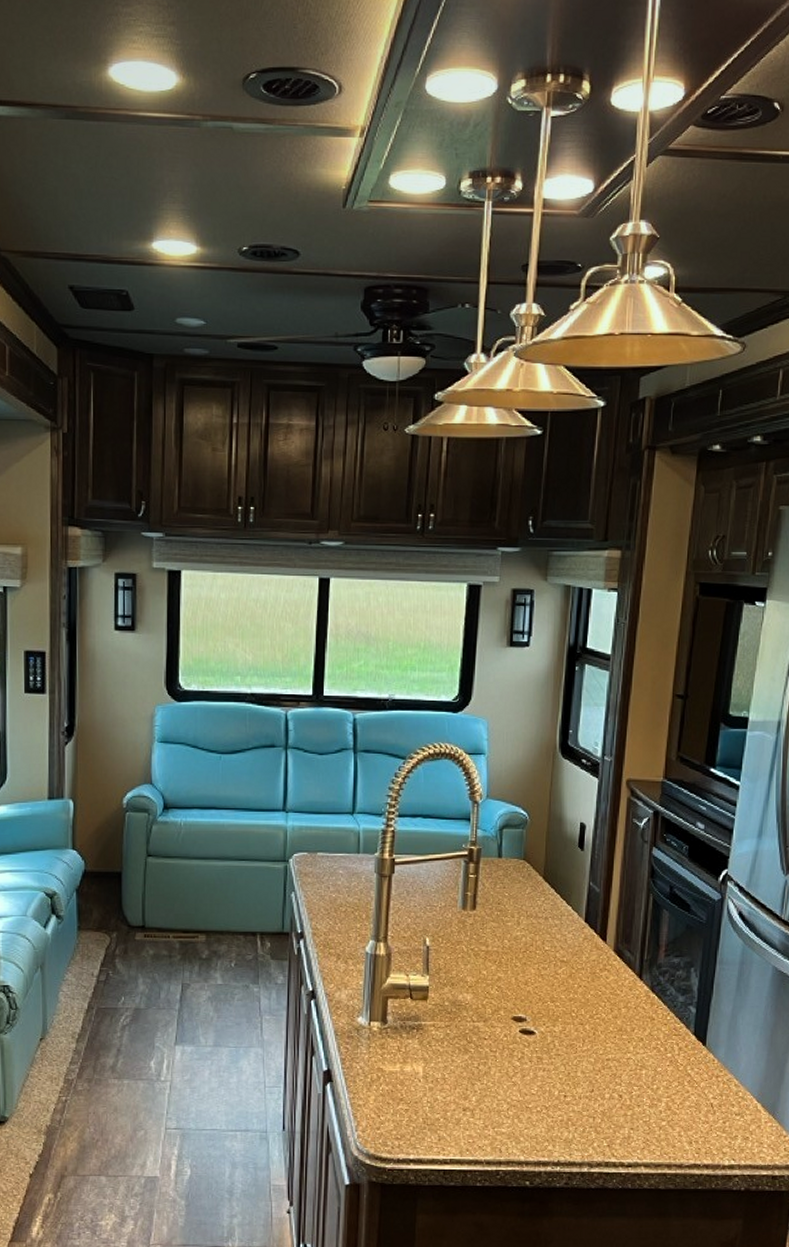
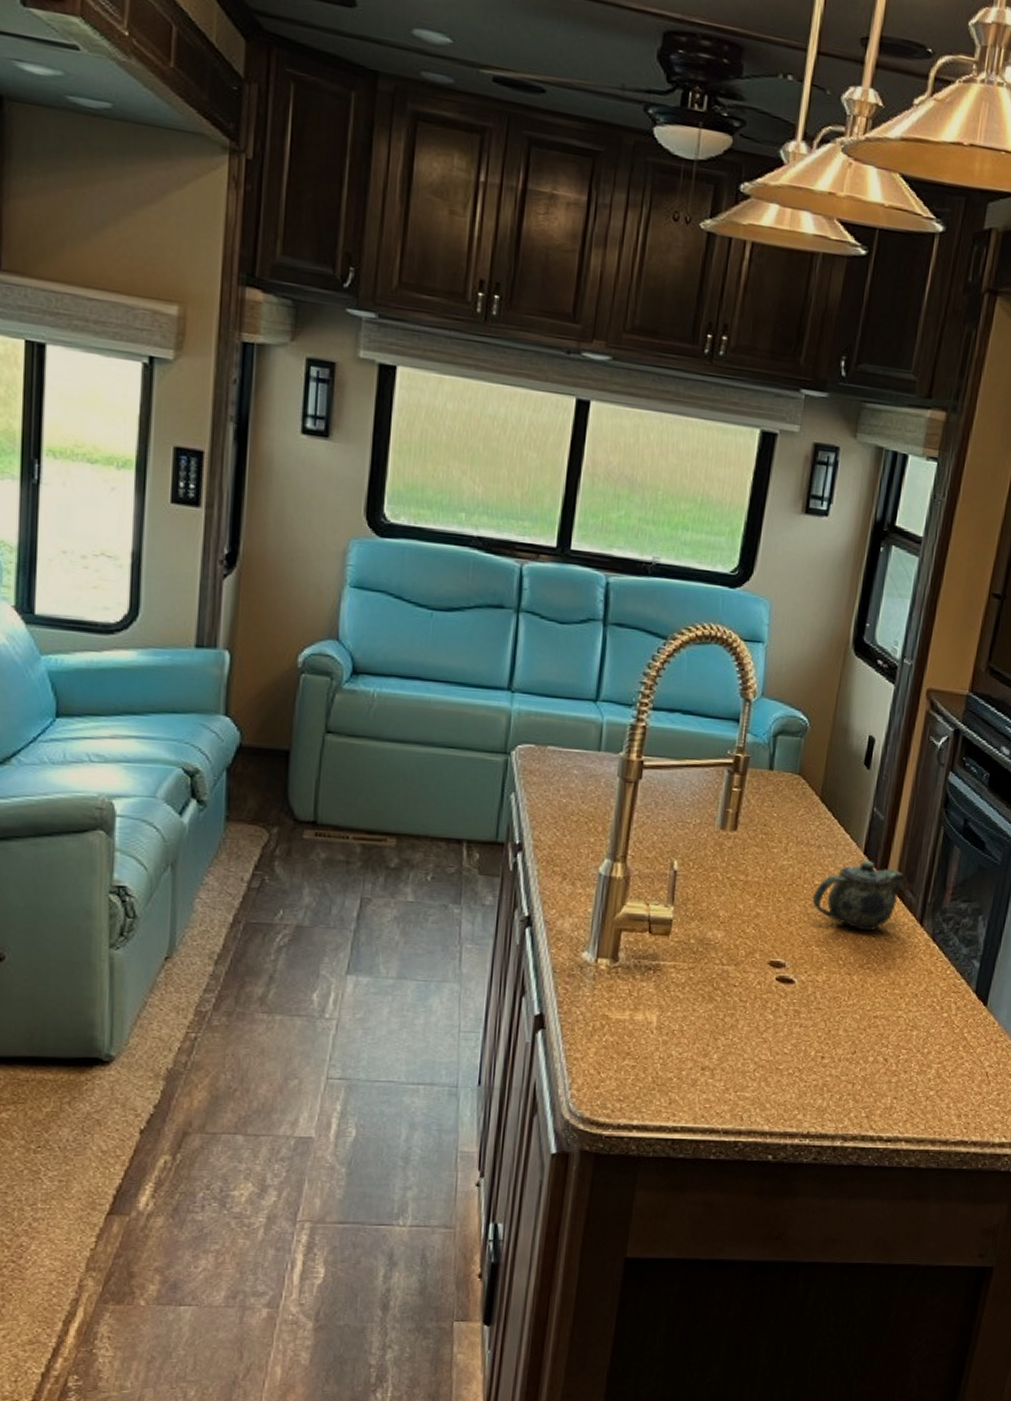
teapot: none [544,926,625,987] -> present [812,859,908,932]

